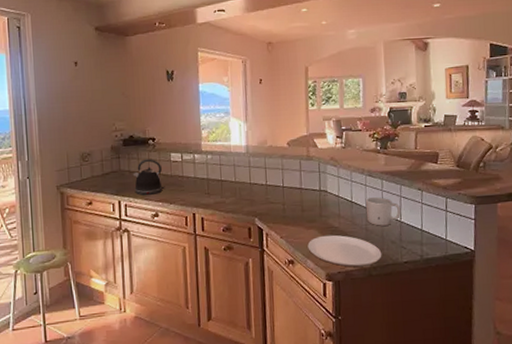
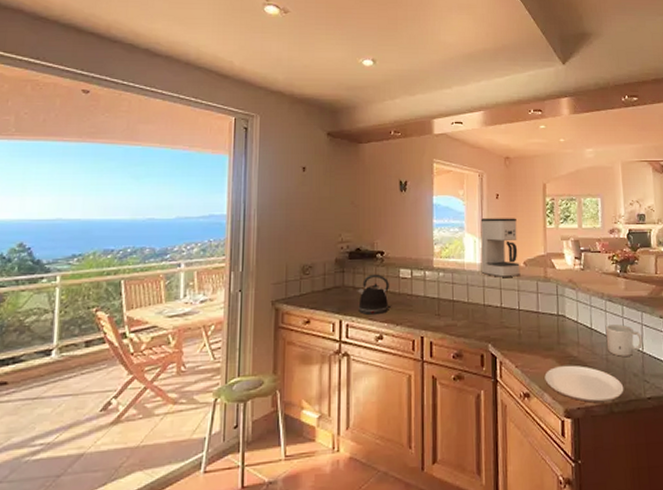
coffee maker: none [245,101,284,158] -> present [480,218,521,277]

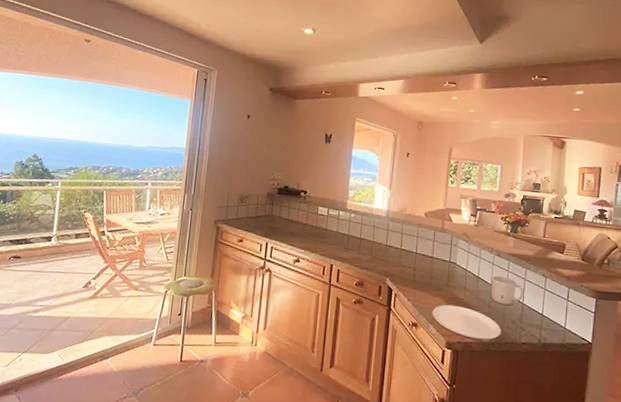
kettle: present [357,274,391,315] -> none [282,209,309,242]
coffee maker: present [480,218,521,277] -> none [387,172,423,225]

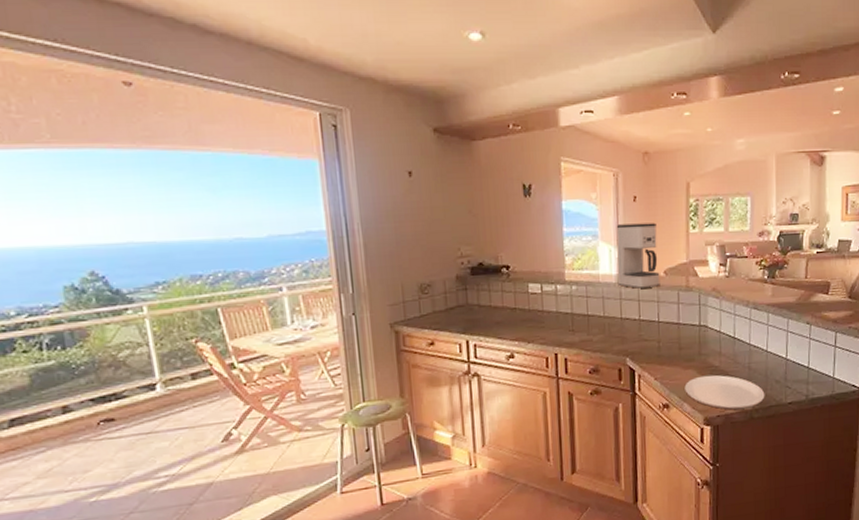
coffee maker: none [387,172,423,225] -> present [616,222,660,289]
mug: present [490,276,524,305] -> none [749,332,787,364]

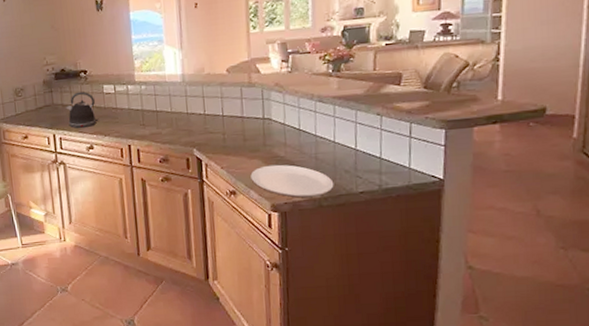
kettle: none [482,290,521,333] -> present [66,91,98,128]
coffee maker: present [616,222,660,289] -> none [179,25,223,86]

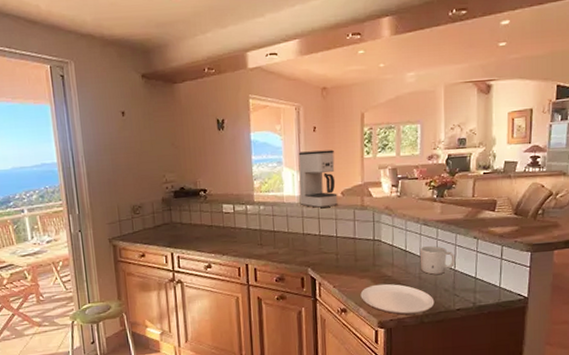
kettle: present [66,91,98,128] -> none [184,210,216,247]
coffee maker: none [179,25,223,86] -> present [298,149,338,208]
mug: none [315,124,357,155] -> present [419,246,456,275]

